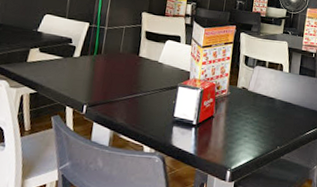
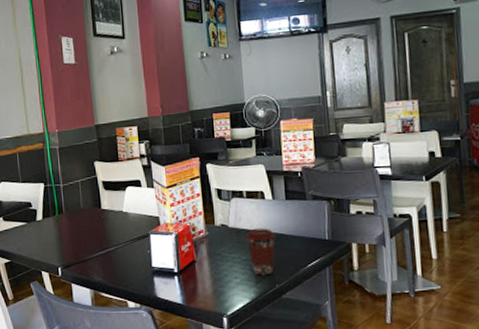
coffee cup: none [260,95,286,138] -> present [245,228,276,276]

